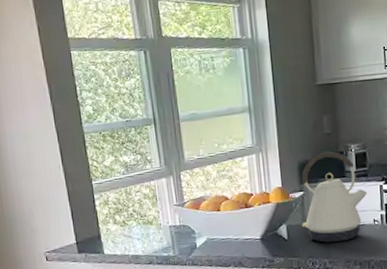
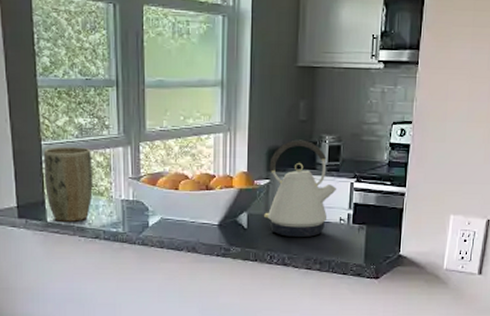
plant pot: none [95,182,143,252] -> present [43,146,93,221]

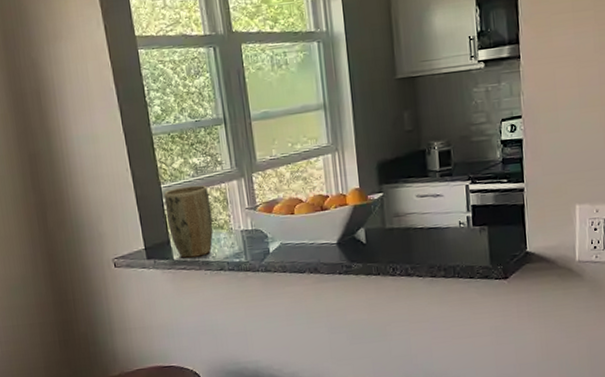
kettle: present [264,139,337,238] -> none [380,149,453,248]

